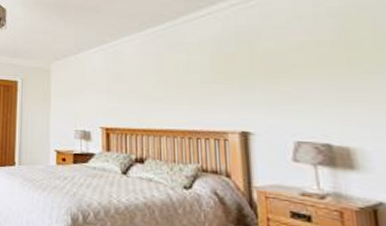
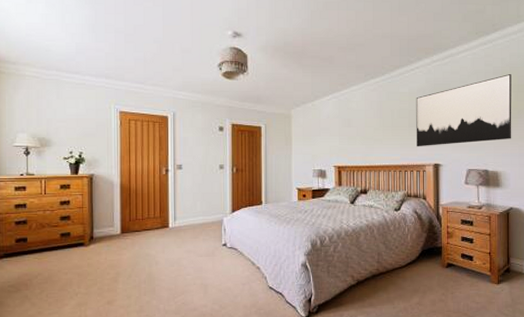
wall art: none [209,16,370,109] -> present [416,74,512,147]

